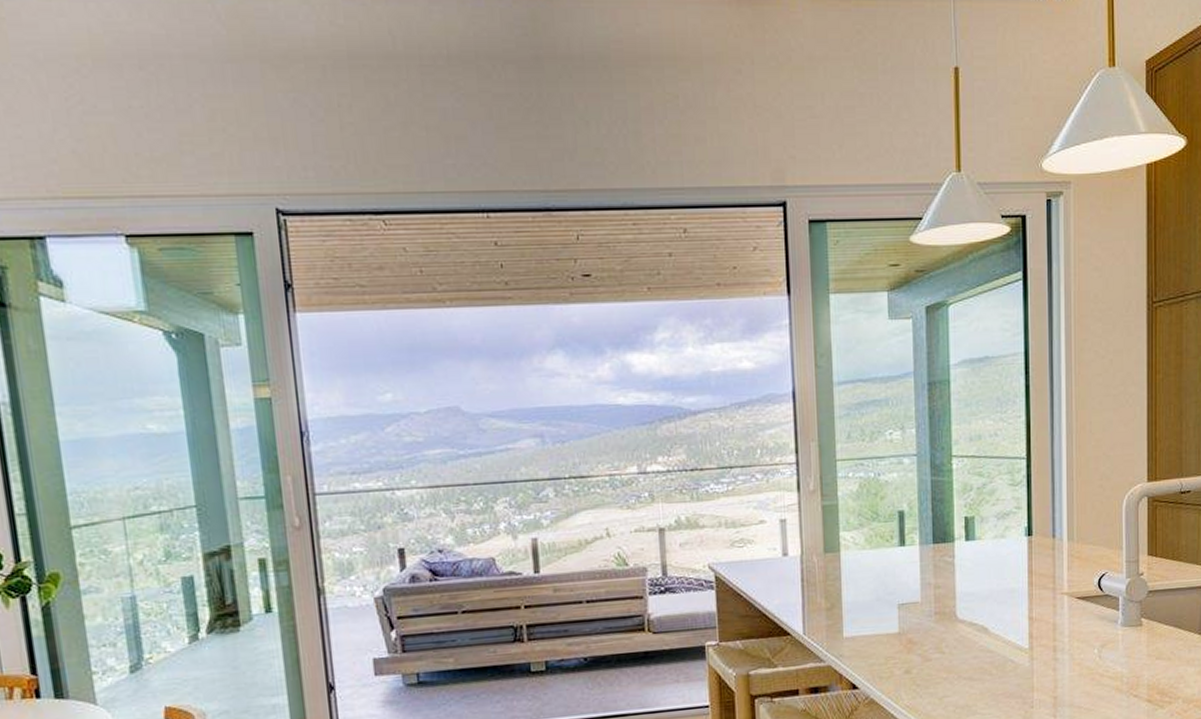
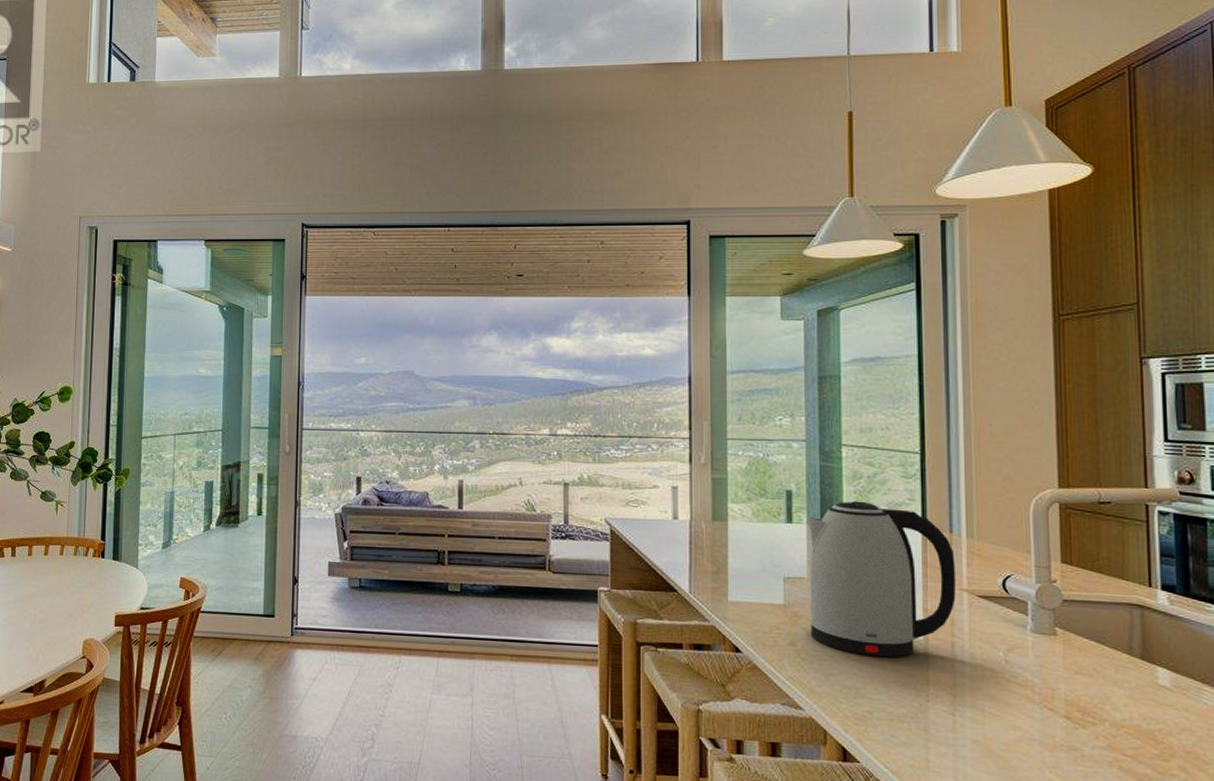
kettle: none [919,514,1057,673] -> present [806,501,956,658]

